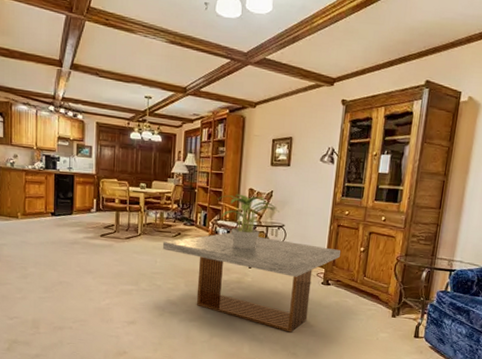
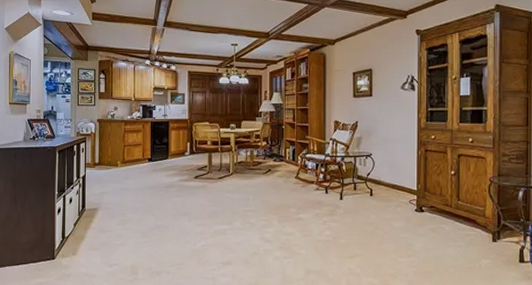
coffee table: present [162,232,341,333] -> none [254,165,432,264]
potted plant: present [217,193,279,249] -> none [304,127,366,180]

